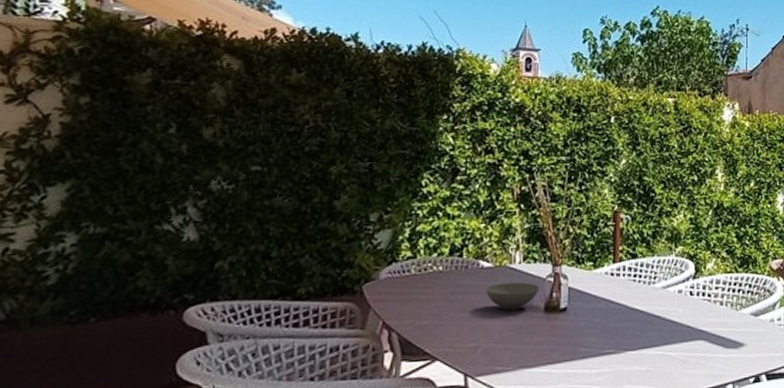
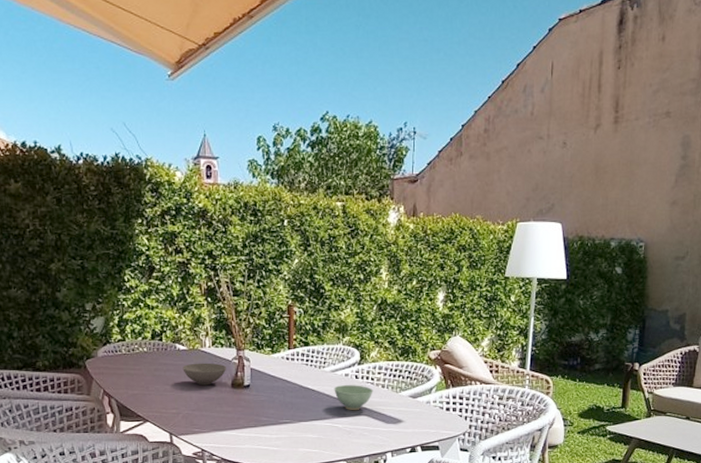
bowl: none [665,303,711,335] -> present [334,385,373,411]

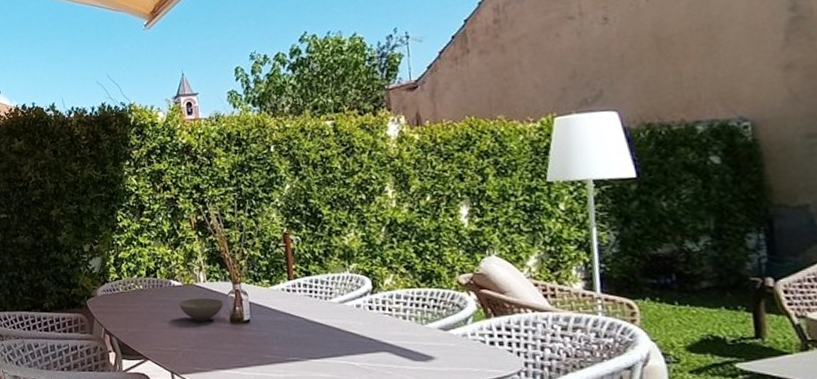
bowl: present [334,385,373,411] -> none [345,317,393,347]

